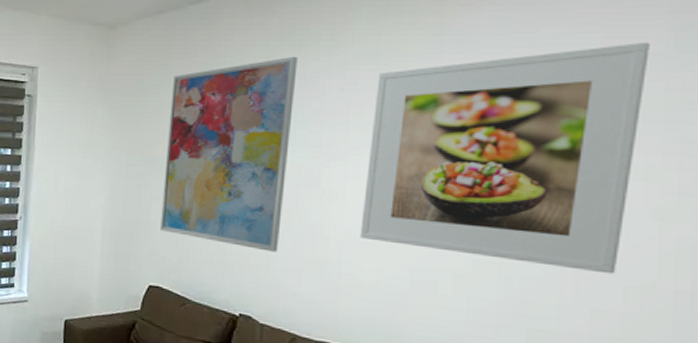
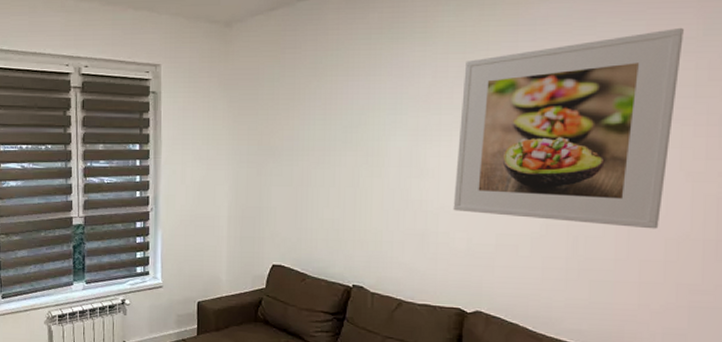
wall art: present [160,56,298,252] -> none [280,47,396,227]

